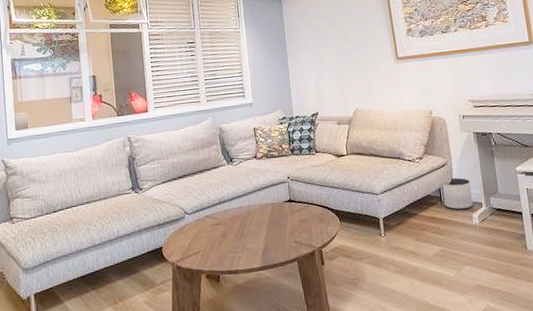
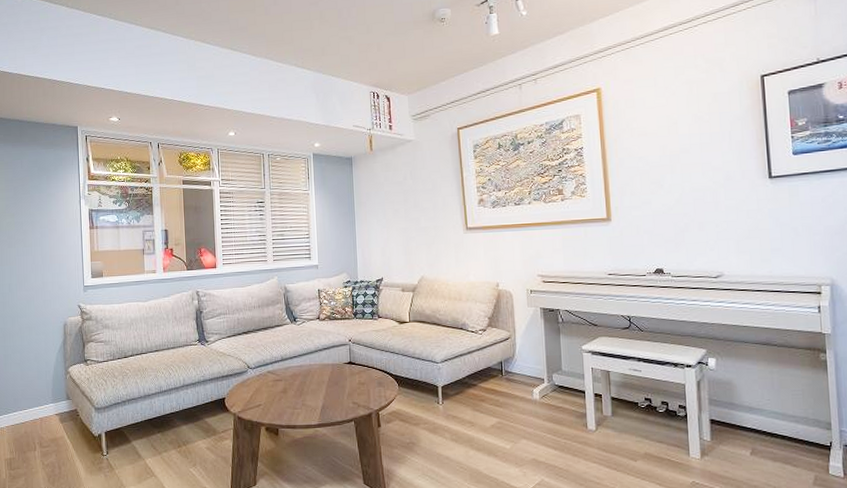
planter: present [443,177,474,210] -> none [504,352,535,384]

